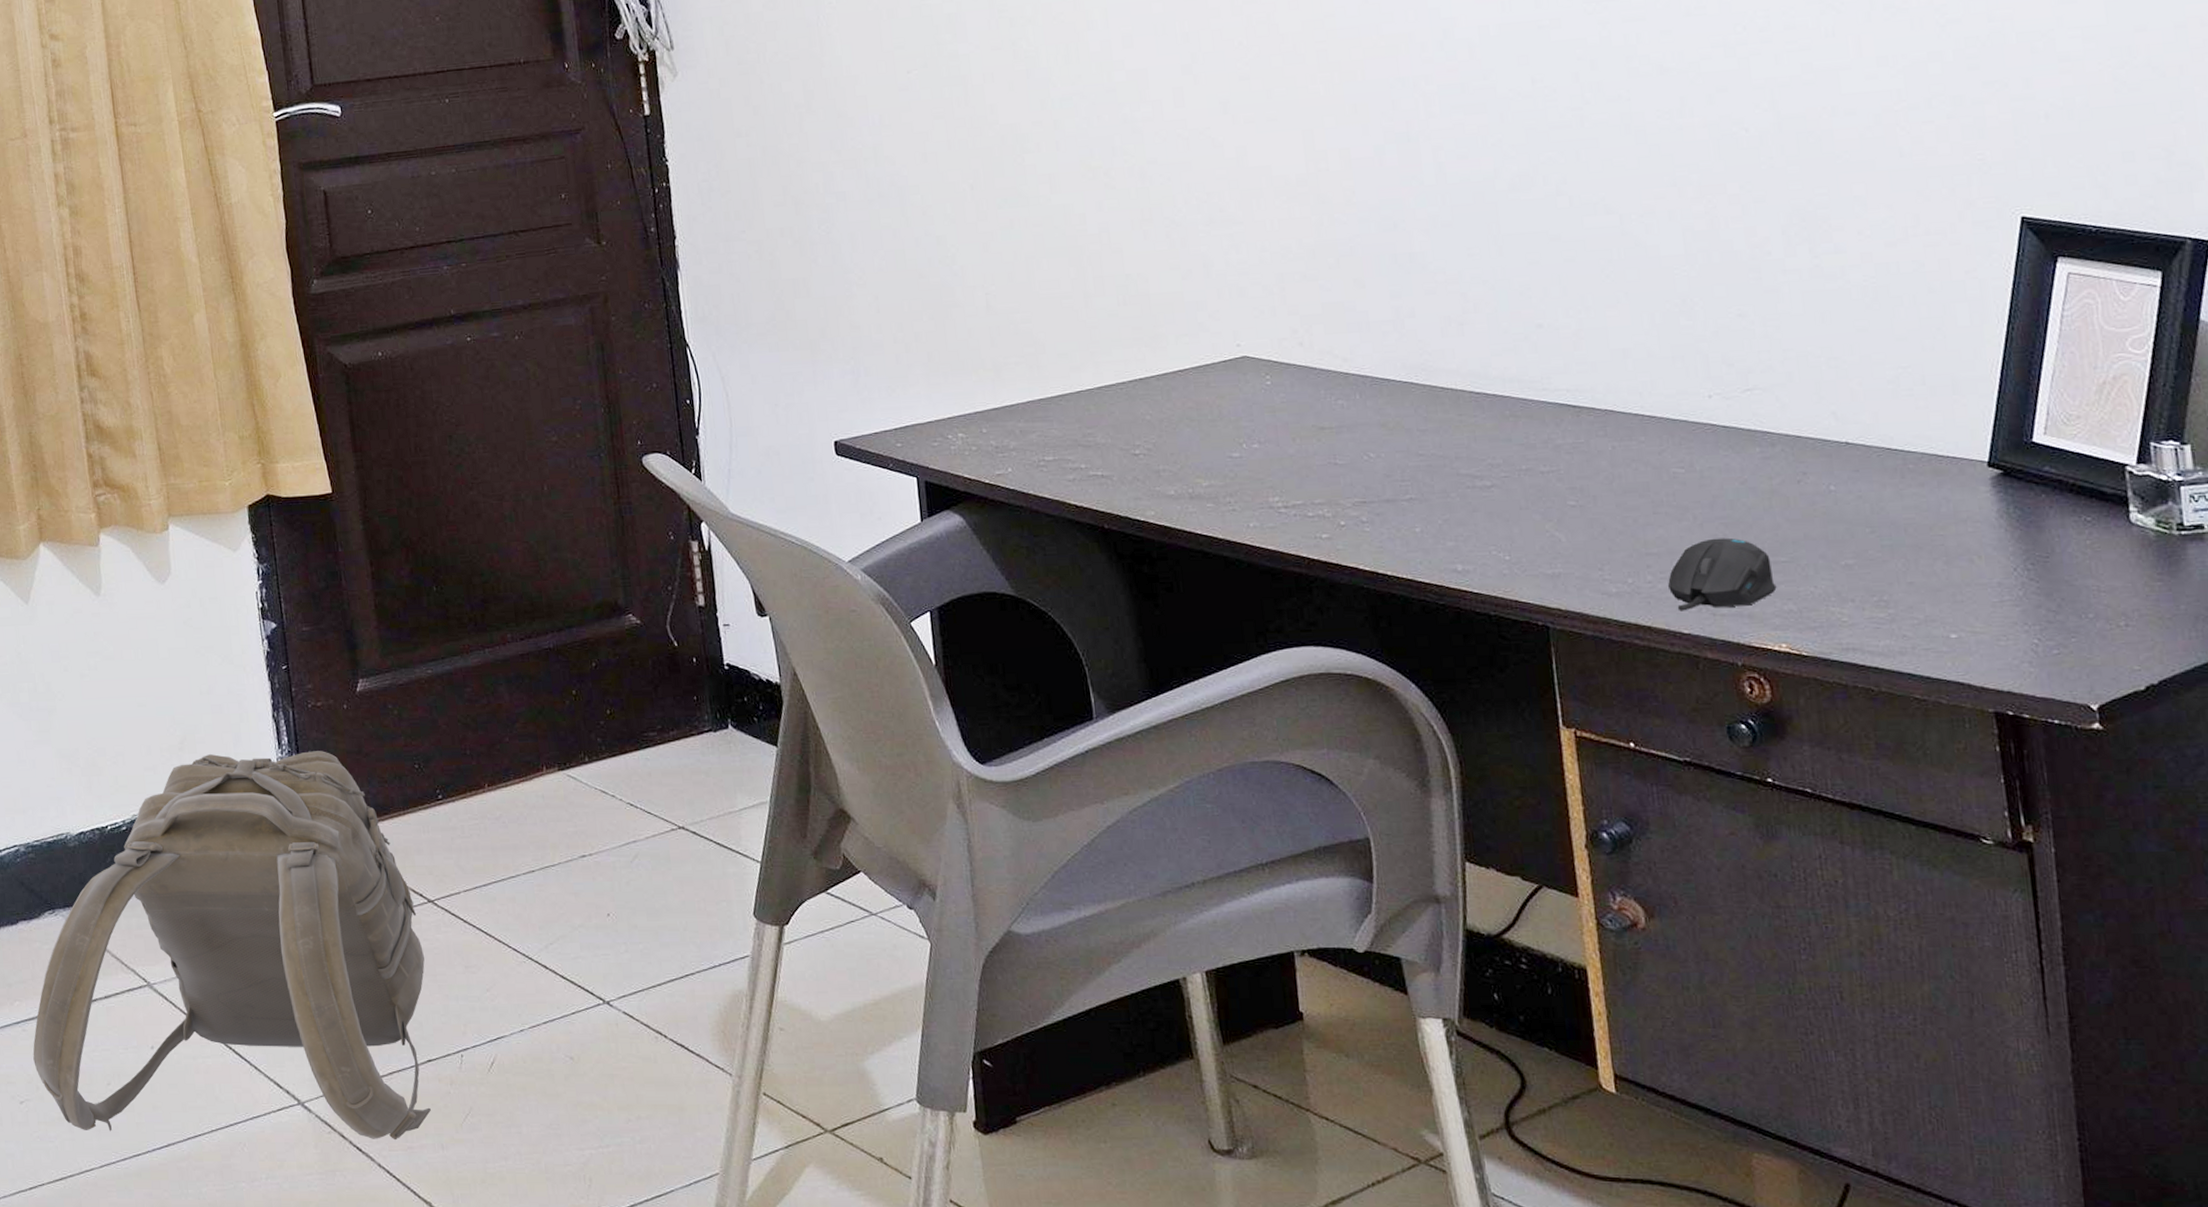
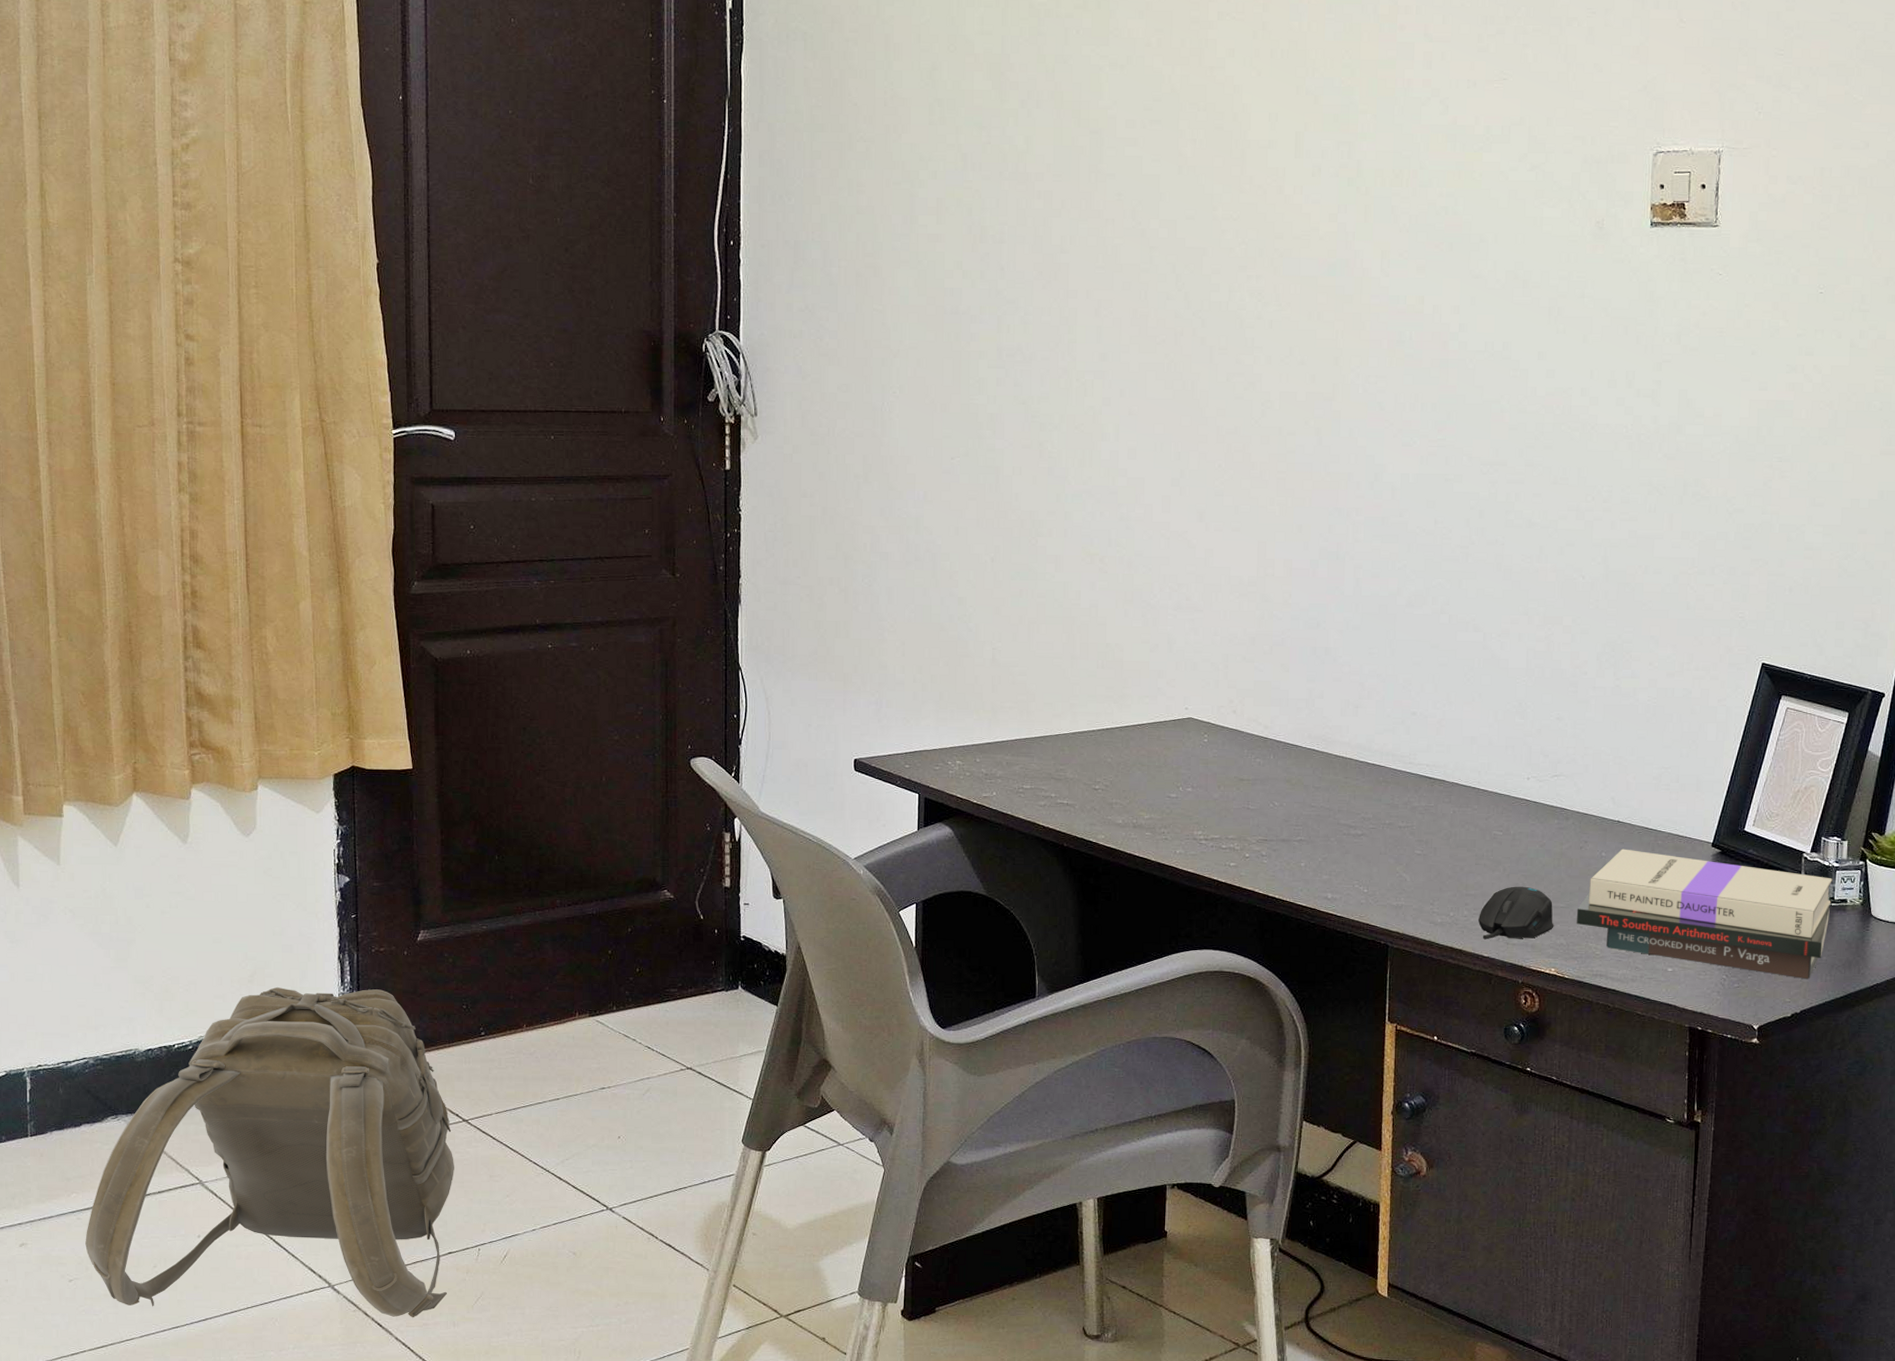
books: none [1805,478,2181,638] -> present [1576,849,1832,980]

